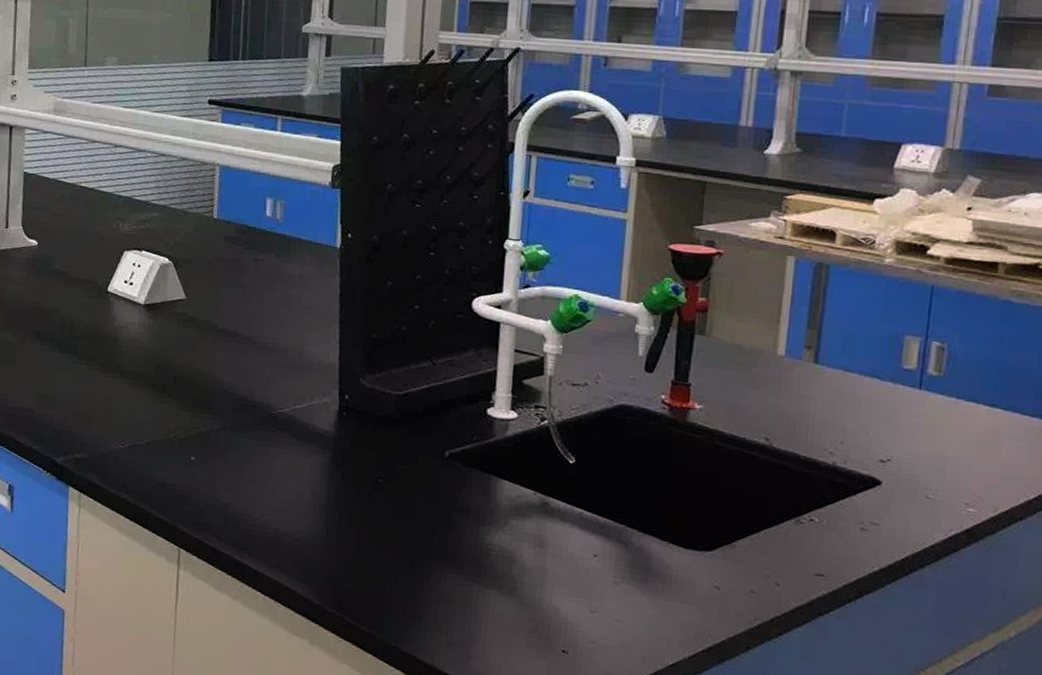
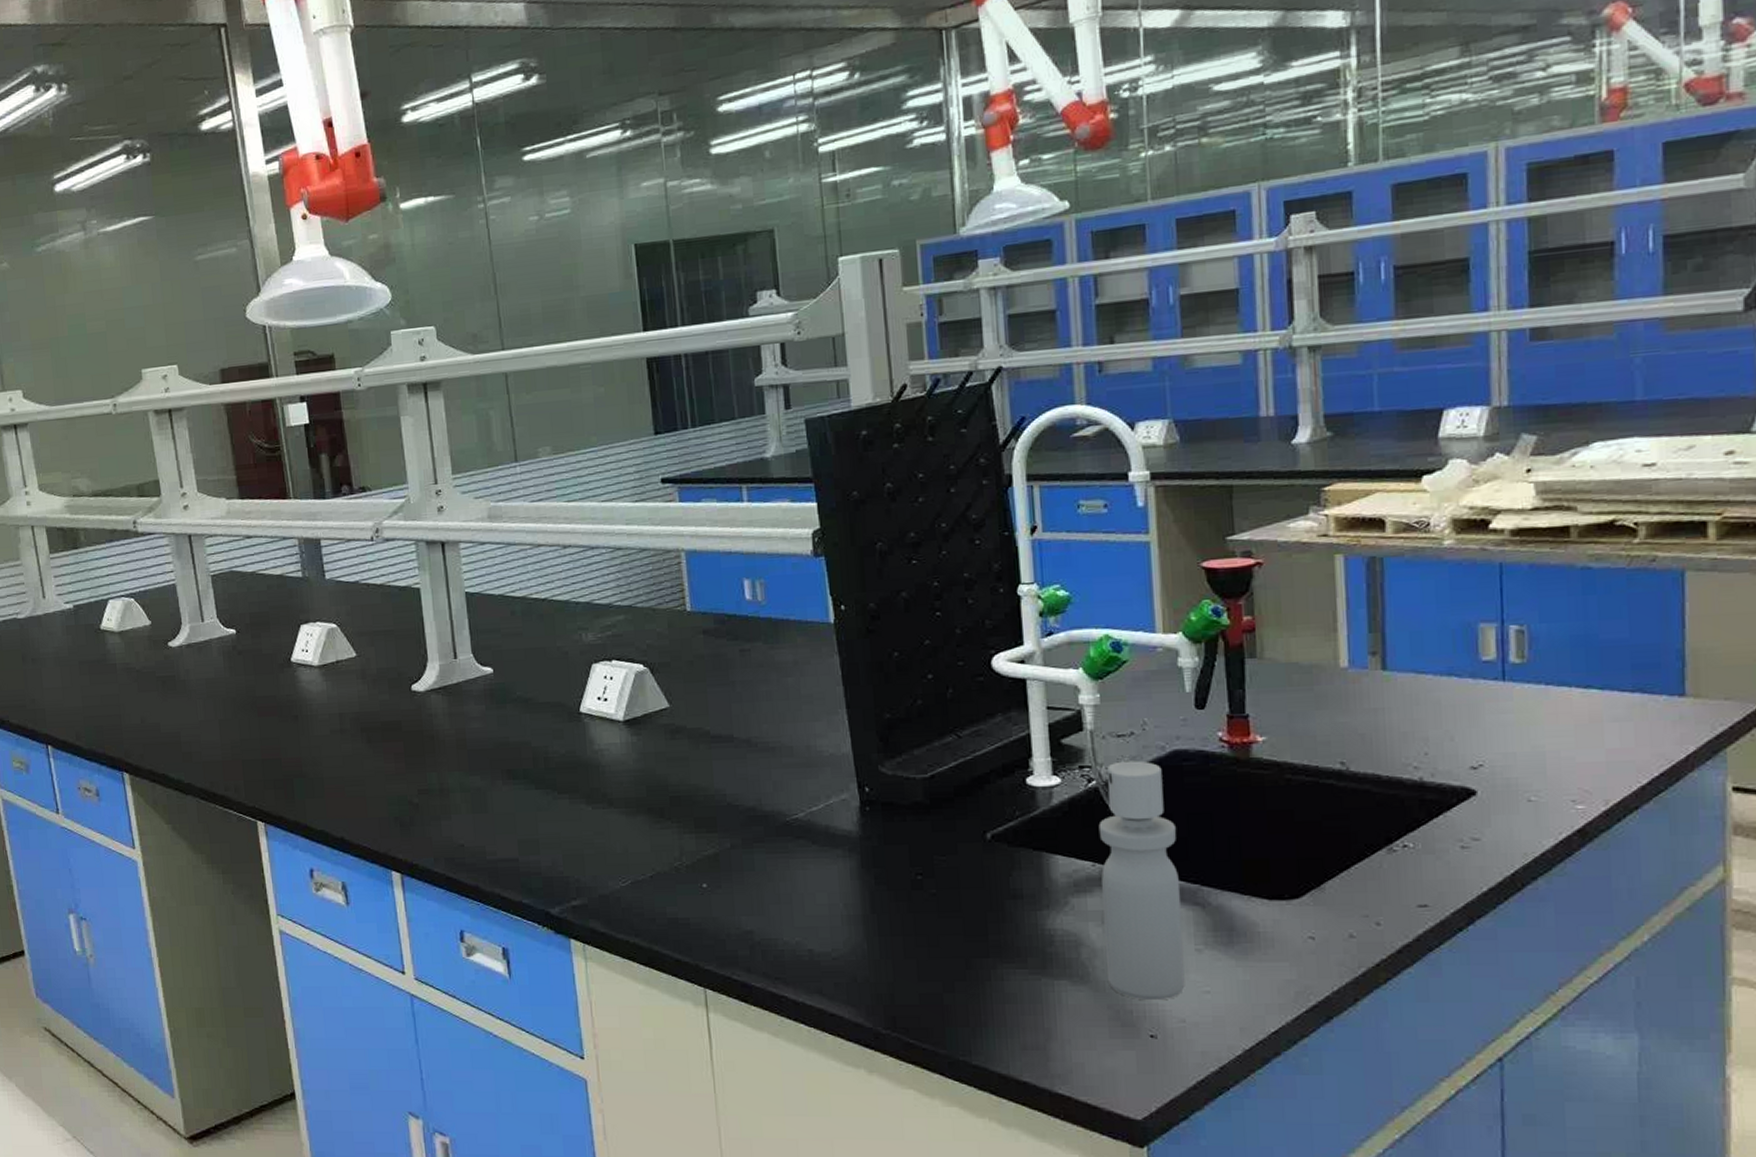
spray bottle: none [532,407,612,622] -> present [1098,760,1185,1001]

